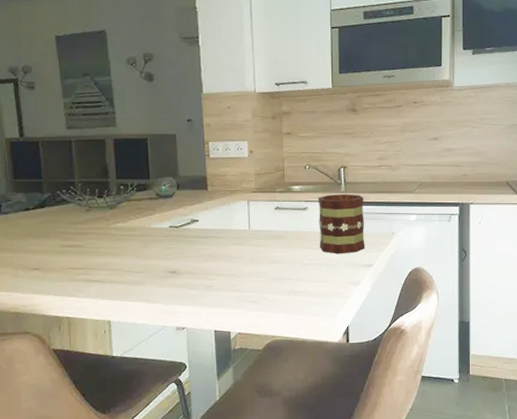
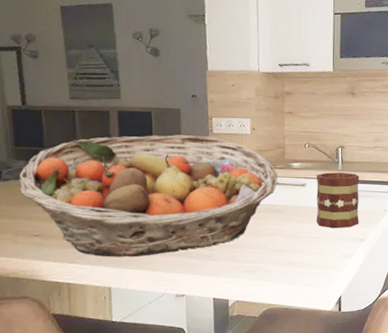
fruit basket: none [19,161,277,290] -> present [20,135,278,257]

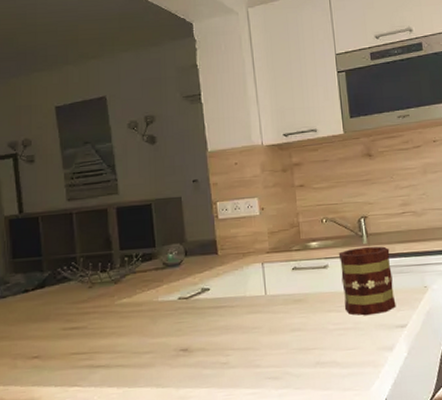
fruit basket: present [20,135,278,257] -> none [18,223,295,376]

